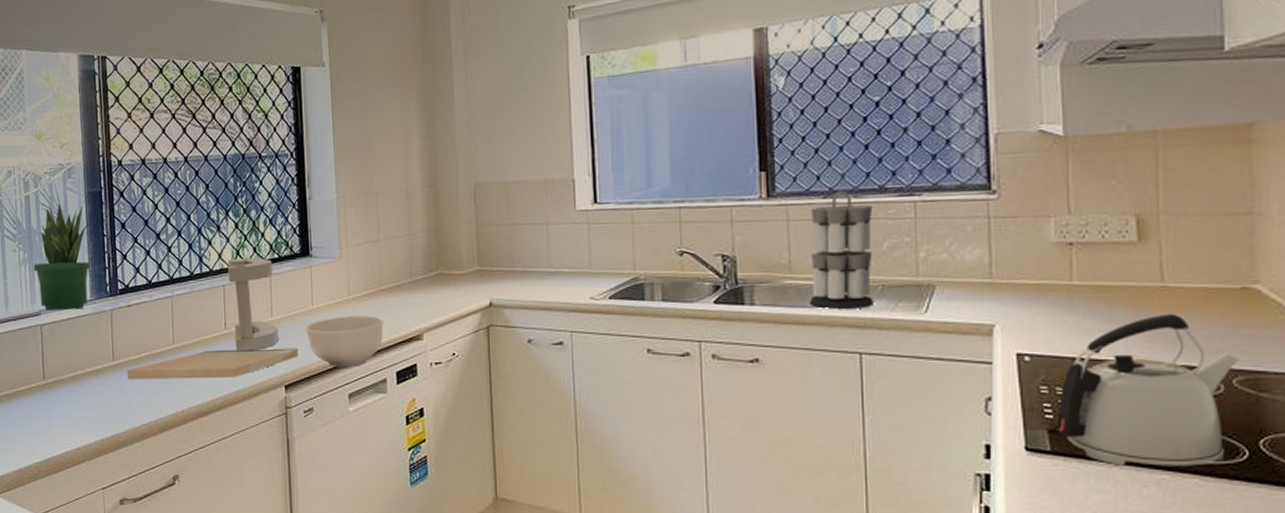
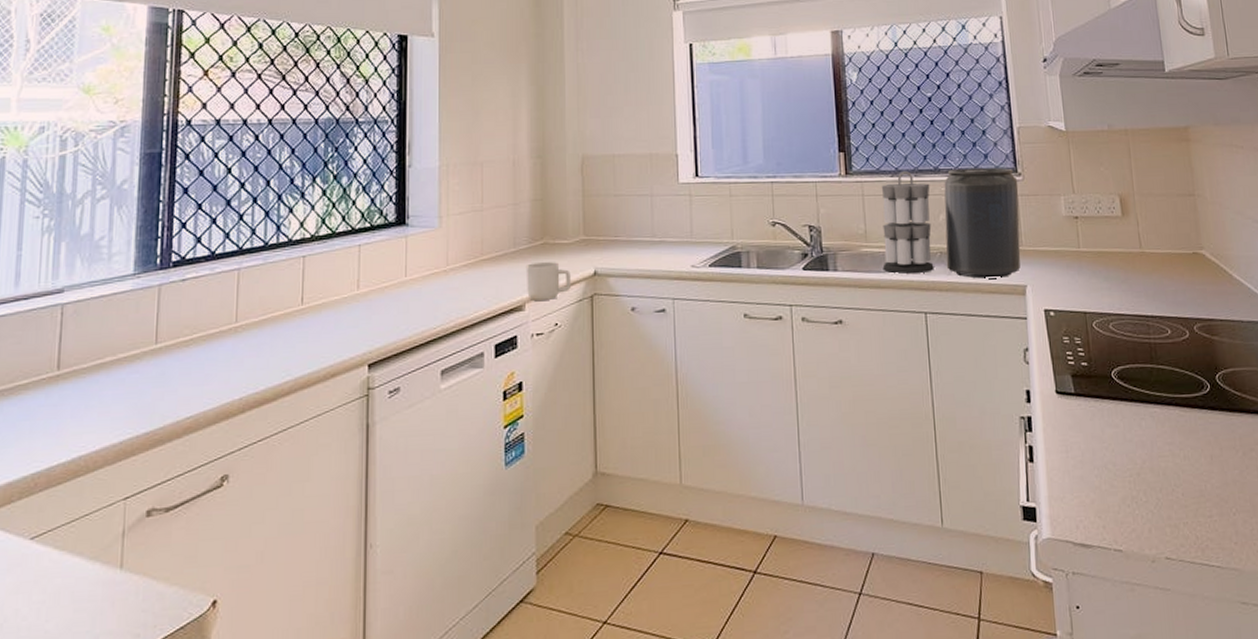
planter: present [33,203,90,310] -> none [61,164,141,287]
cutting board: present [127,348,298,380] -> none [172,322,386,365]
paper towel holder: present [227,257,280,352] -> none [309,226,366,329]
bowl: present [305,316,384,367] -> none [395,286,483,342]
mug: none [422,291,467,332] -> present [525,261,571,302]
soda can: none [889,184,992,316] -> present [944,168,1021,279]
kettle: present [1057,313,1240,466] -> none [1077,274,1197,403]

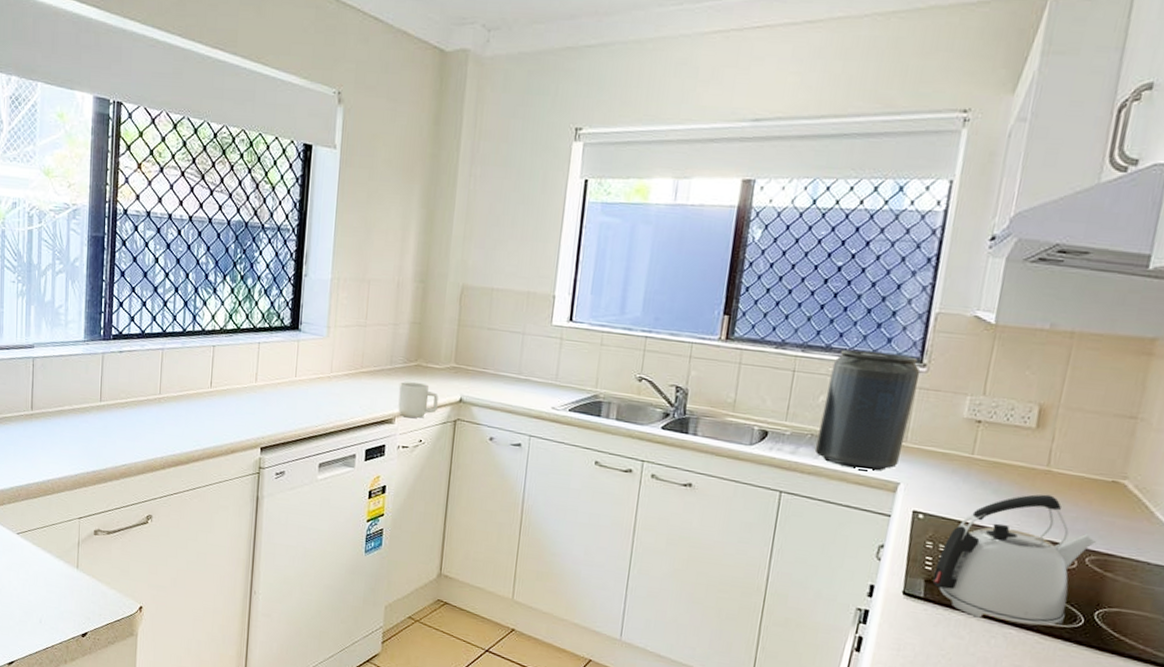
spice rack: present [881,171,934,274] -> none [745,344,817,452]
kettle: none [1077,274,1197,403] -> present [932,494,1096,626]

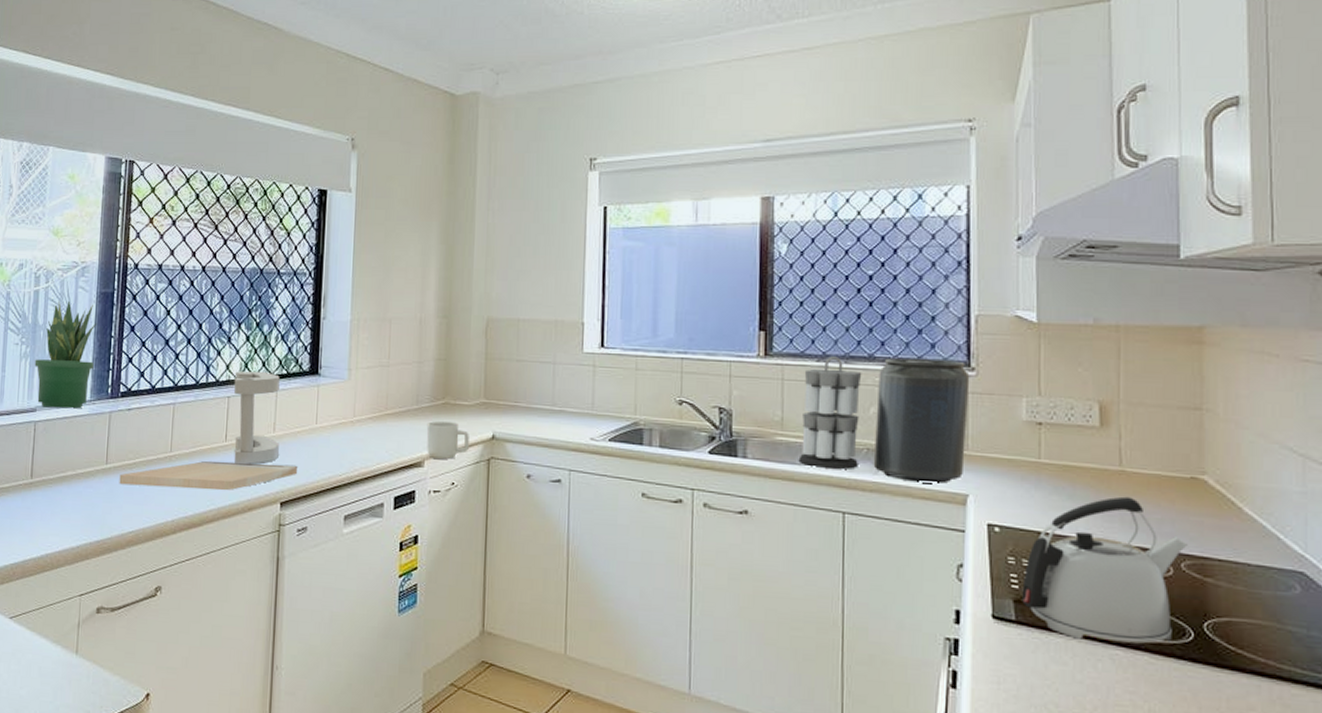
planter: none [31,241,89,348] -> present [34,300,97,409]
cutting board: none [112,404,277,434] -> present [119,461,297,491]
paper towel holder: none [218,322,262,411] -> present [233,371,280,465]
spice rack: none [745,344,817,452] -> present [798,356,862,469]

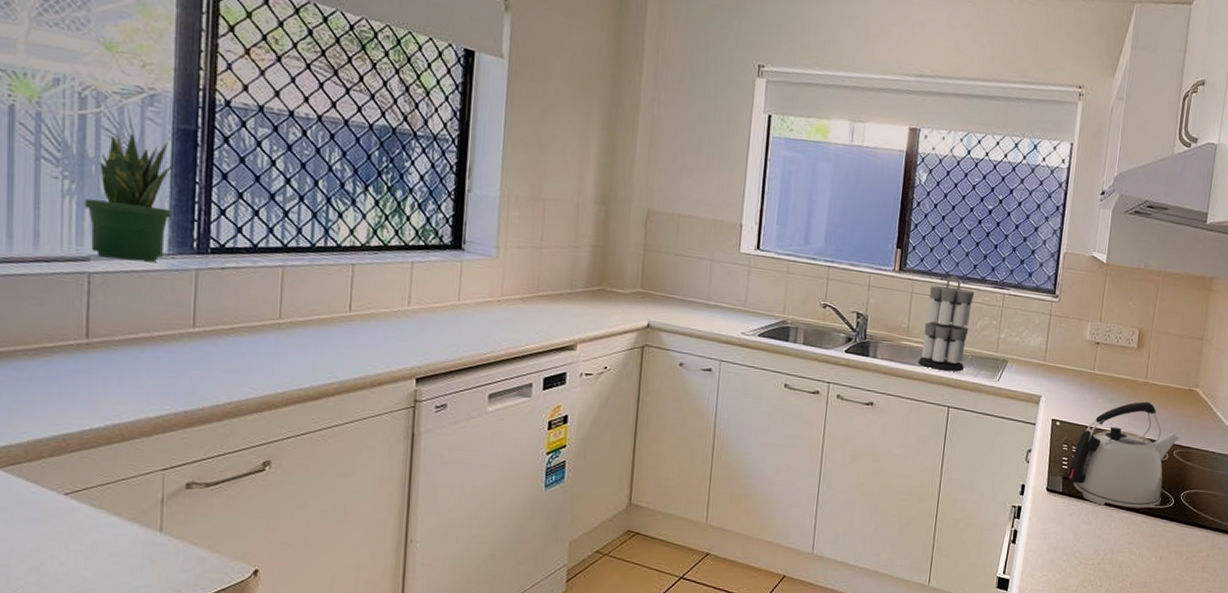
cutting board: present [119,461,297,491] -> none [211,331,436,364]
paper towel holder: present [233,371,280,465] -> none [359,237,416,338]
mug: present [426,420,469,460] -> none [579,306,624,345]
soda can: present [873,358,970,484] -> none [975,282,1054,386]

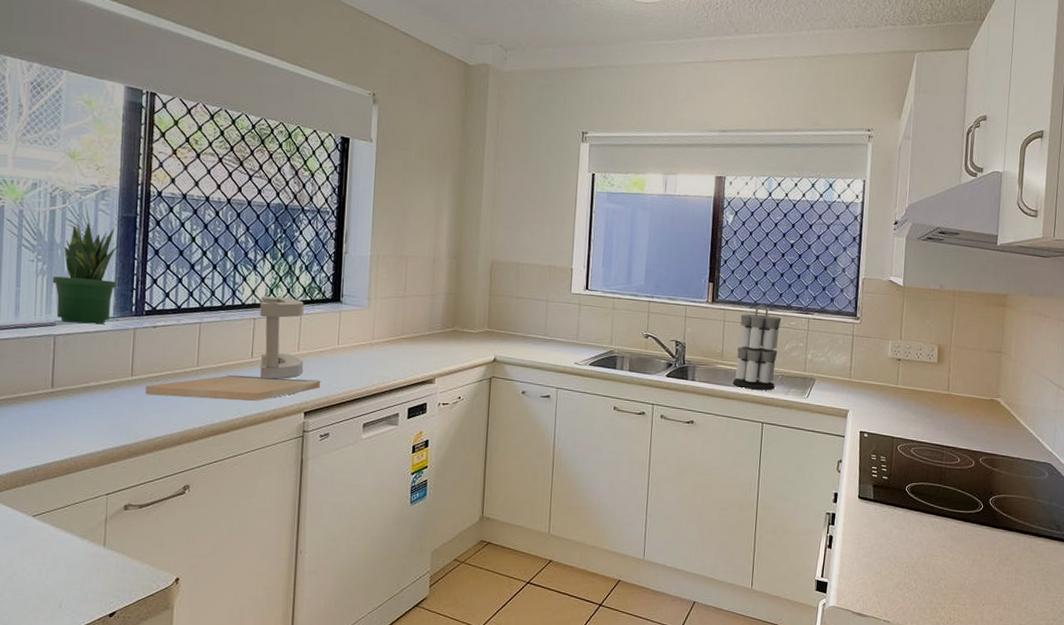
cutting board: none [211,331,436,364] -> present [145,375,320,402]
paper towel holder: none [359,237,416,338] -> present [259,296,304,380]
kettle: present [1068,401,1180,508] -> none [878,412,985,513]

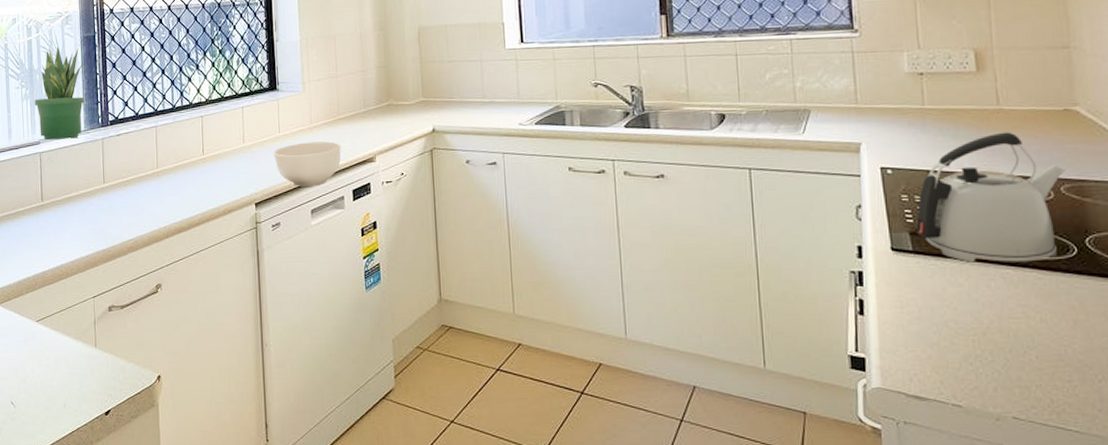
cutting board: present [145,375,320,402] -> none [116,170,267,200]
paper towel holder: present [259,296,304,380] -> none [205,91,251,174]
bowl: none [329,357,401,401] -> present [273,141,341,186]
spice rack: present [732,305,782,390] -> none [704,31,759,131]
kettle: none [878,412,985,513] -> present [916,132,1065,263]

